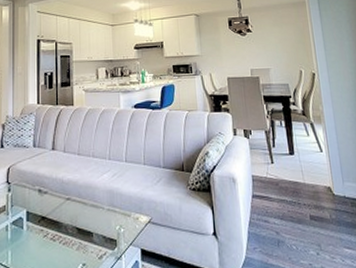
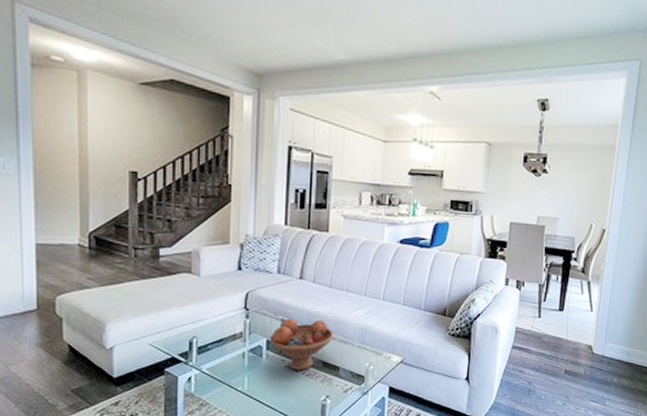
fruit bowl: none [29,186,85,239] -> present [269,318,334,370]

